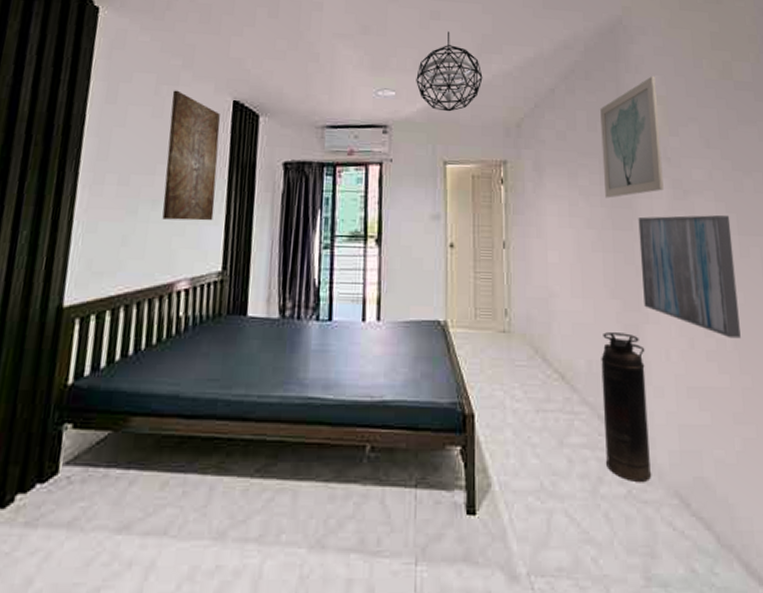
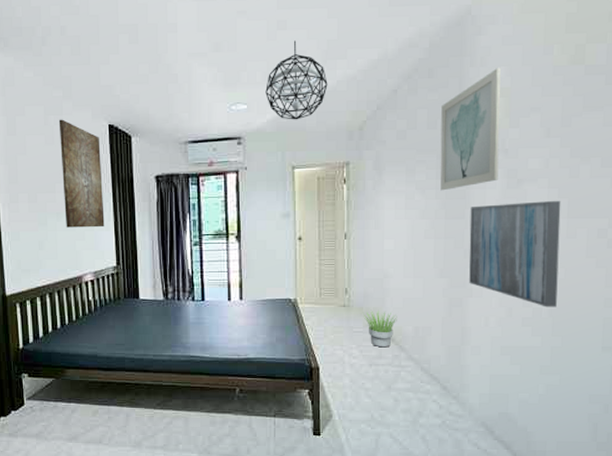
potted plant: none [526,338,567,387] -> present [363,311,397,348]
fire extinguisher: present [601,332,652,482] -> none [426,305,467,415]

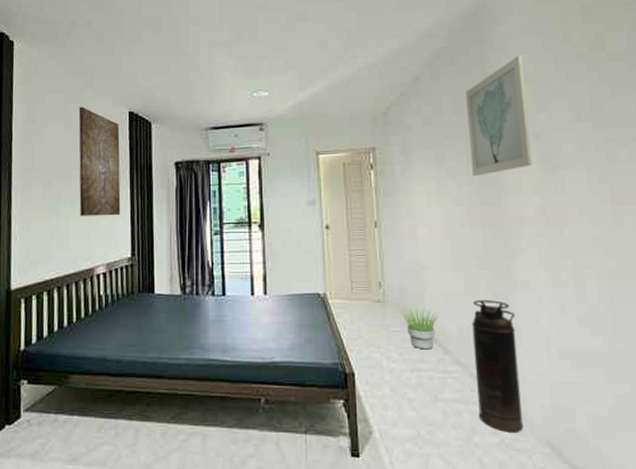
pendant light: present [265,40,328,120] -> none [287,31,349,106]
fire extinguisher: none [426,305,467,415] -> present [472,300,524,432]
wall art: present [469,200,561,307] -> none [506,186,614,303]

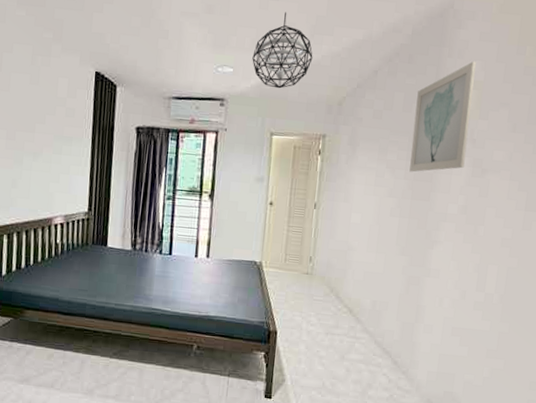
wall art: present [78,107,121,216] -> none [42,61,85,172]
pendant light: none [287,31,349,106] -> present [252,12,313,89]
potted plant: present [400,307,439,350] -> none [325,281,357,318]
fire extinguisher: present [472,300,524,432] -> none [376,281,423,391]

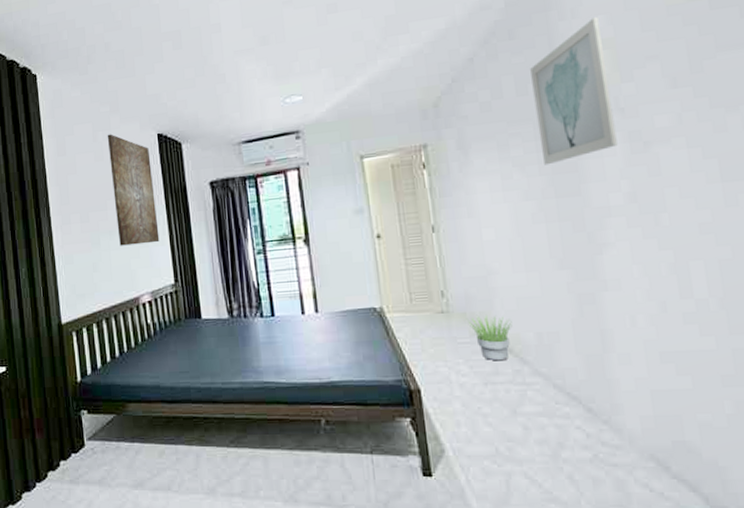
wall art: none [42,61,85,172] -> present [107,134,160,246]
pendant light: present [252,12,313,89] -> none [321,22,391,106]
potted plant: none [325,281,357,318] -> present [467,315,513,361]

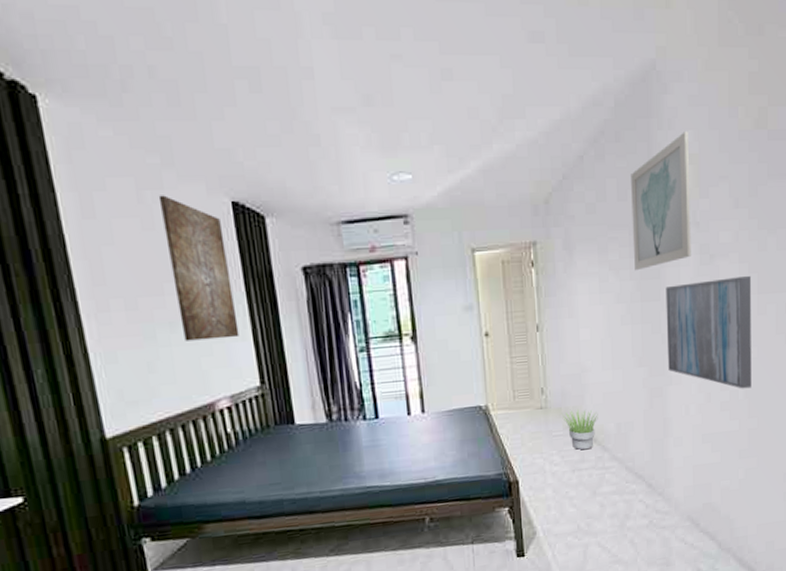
wall art: none [586,161,729,298] -> present [665,275,752,389]

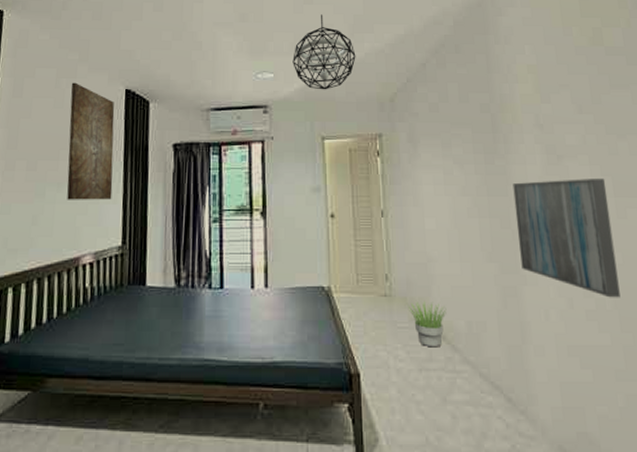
pendant light: none [433,94,506,193] -> present [293,14,356,90]
wall art: present [631,132,691,271] -> none [471,46,537,166]

